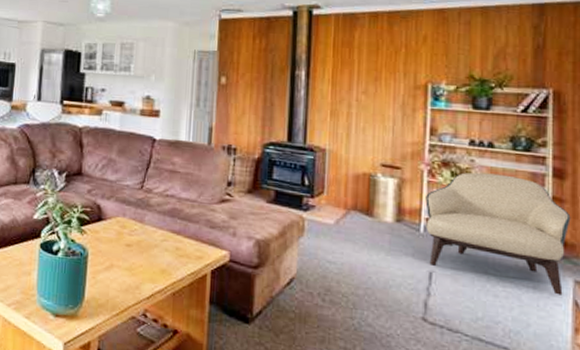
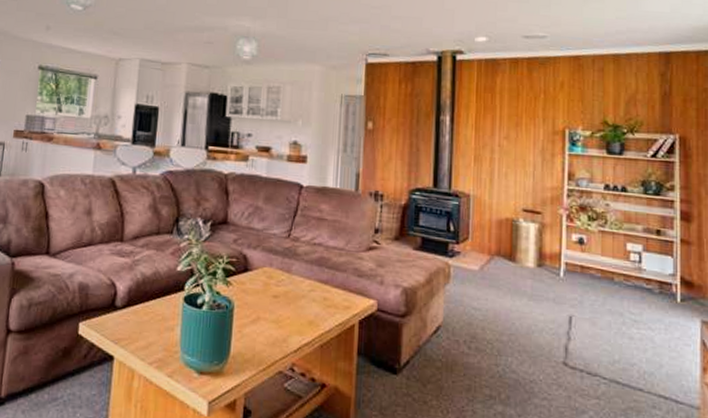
armchair: present [425,172,571,295] -> none [565,216,697,336]

